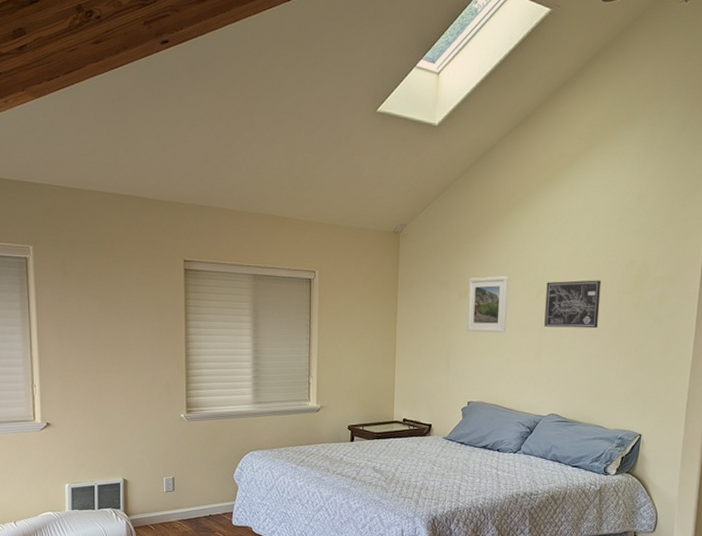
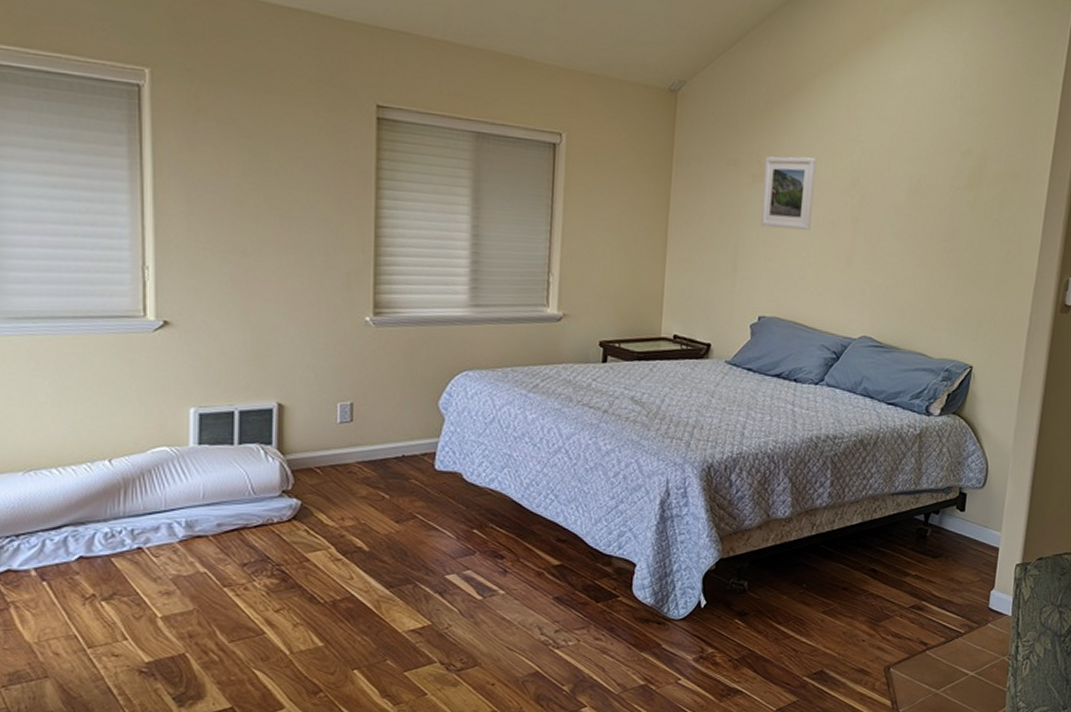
wall art: present [544,280,602,329] -> none [859,168,931,232]

